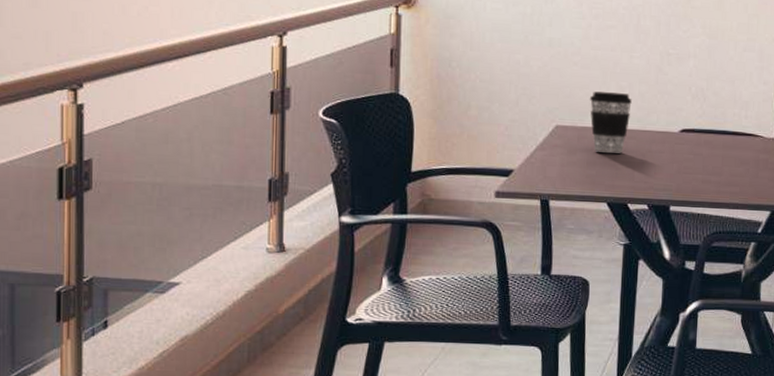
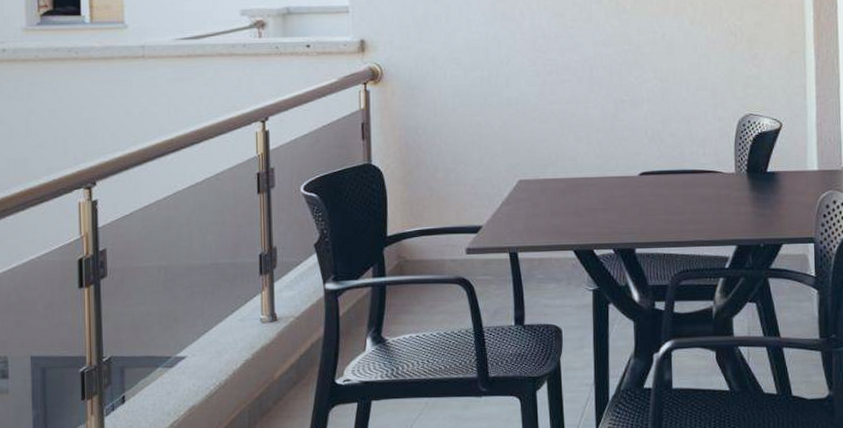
coffee cup: present [589,91,632,153] -> none [549,143,590,202]

